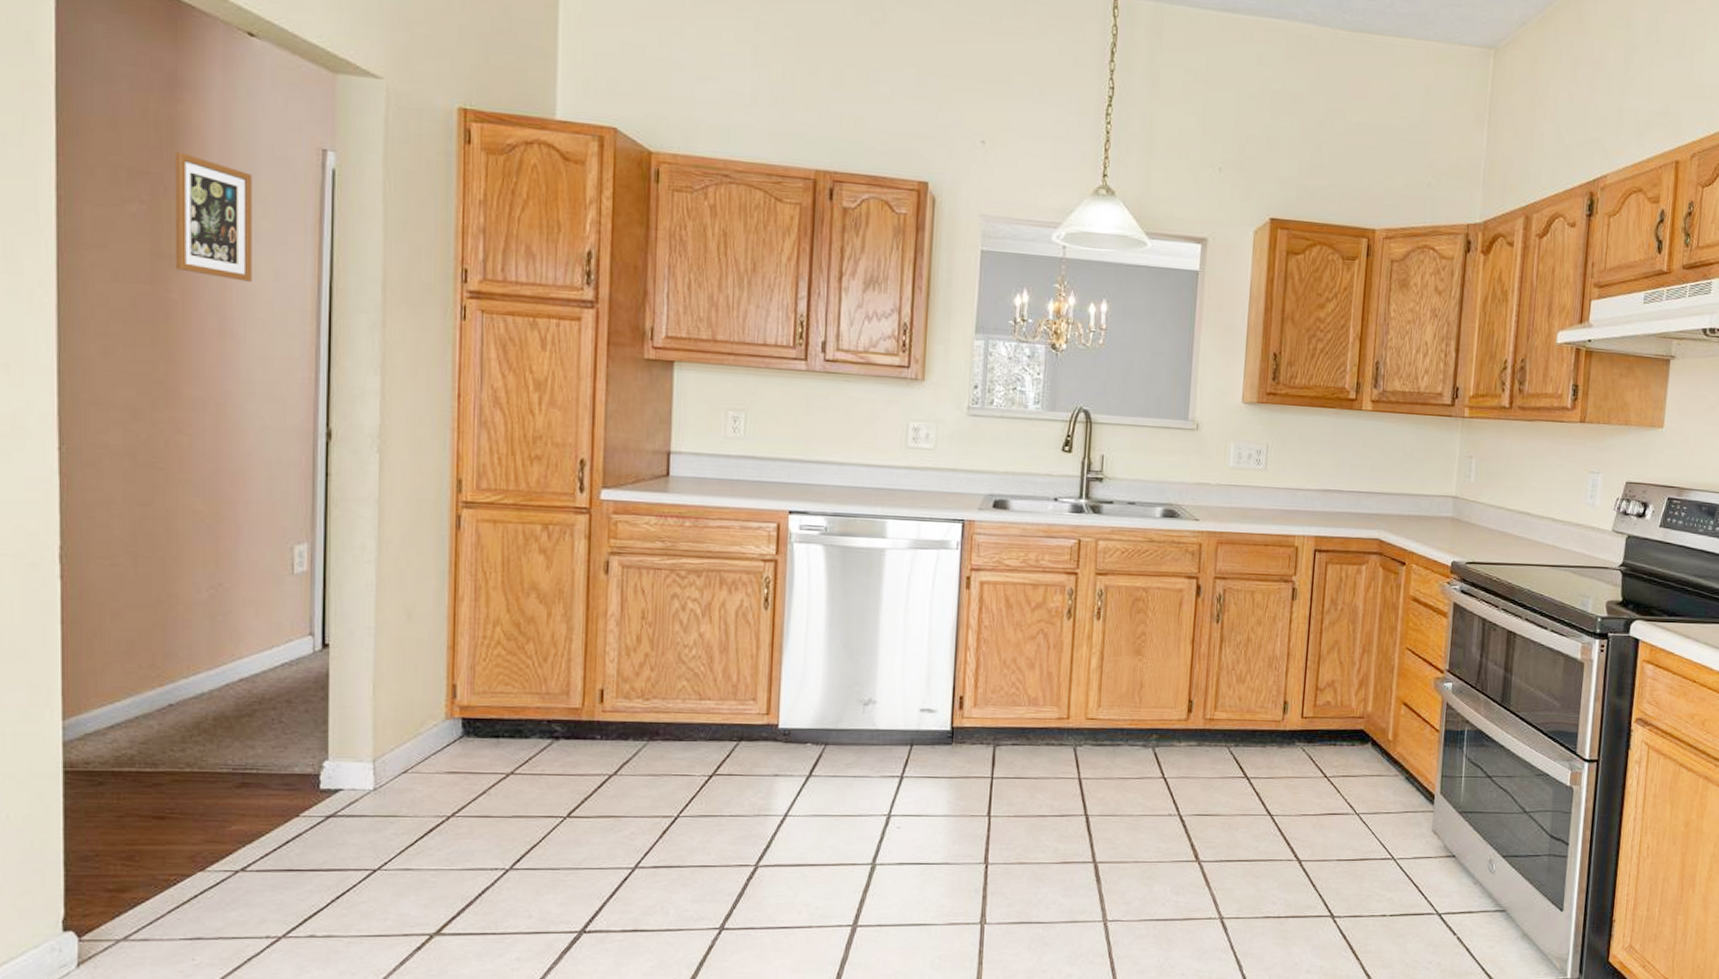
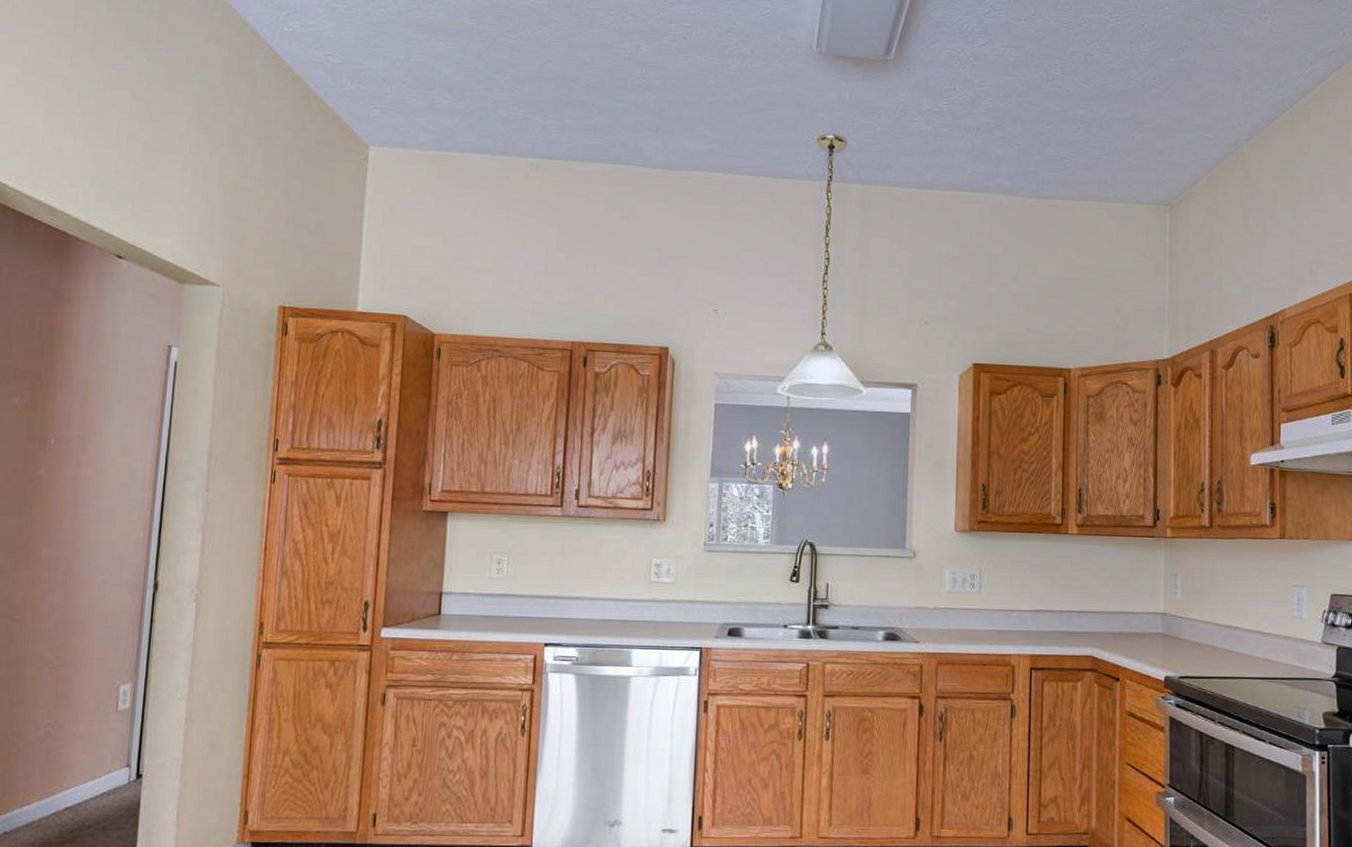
picture frame: present [174,151,252,282] -> none [45,353,111,458]

